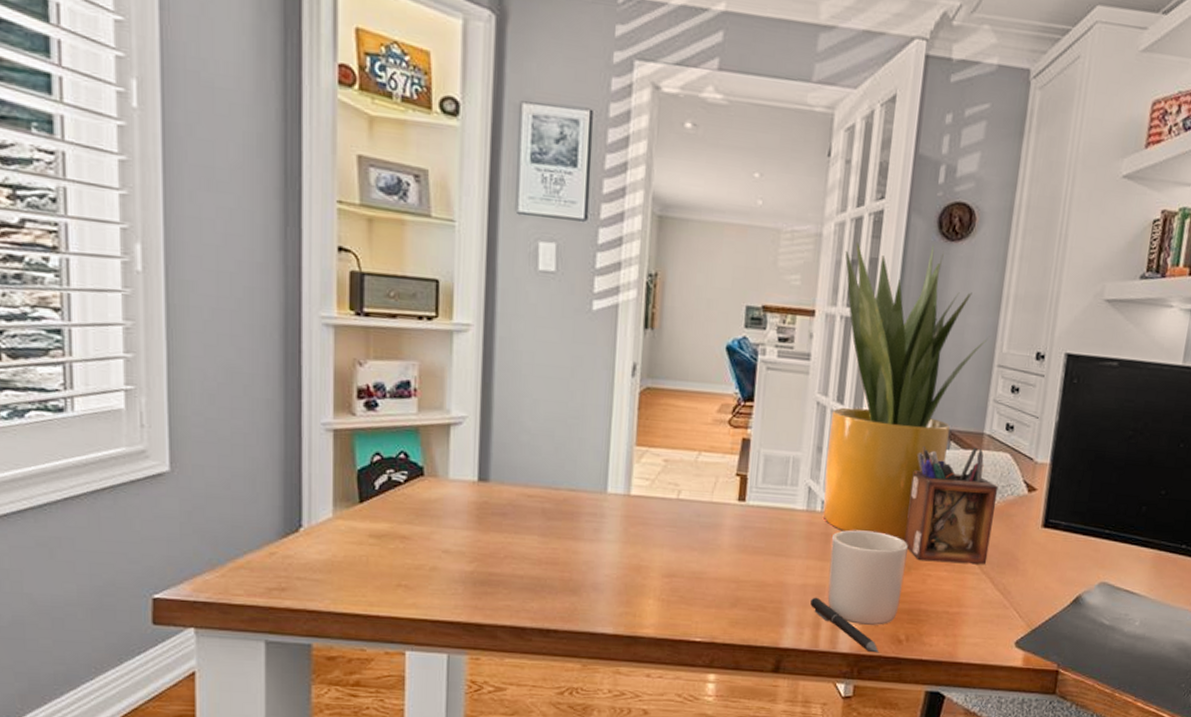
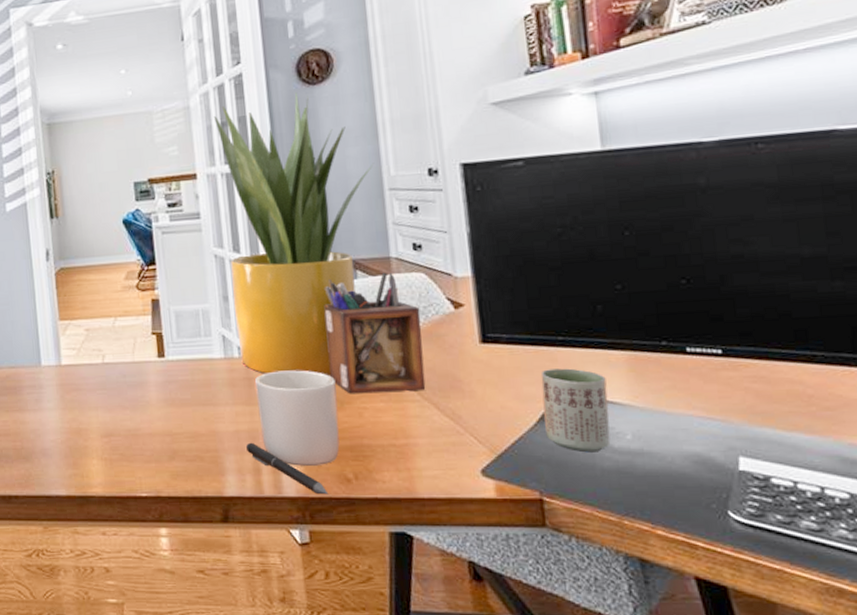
cup: none [1075,557,1133,634] -> present [540,368,611,453]

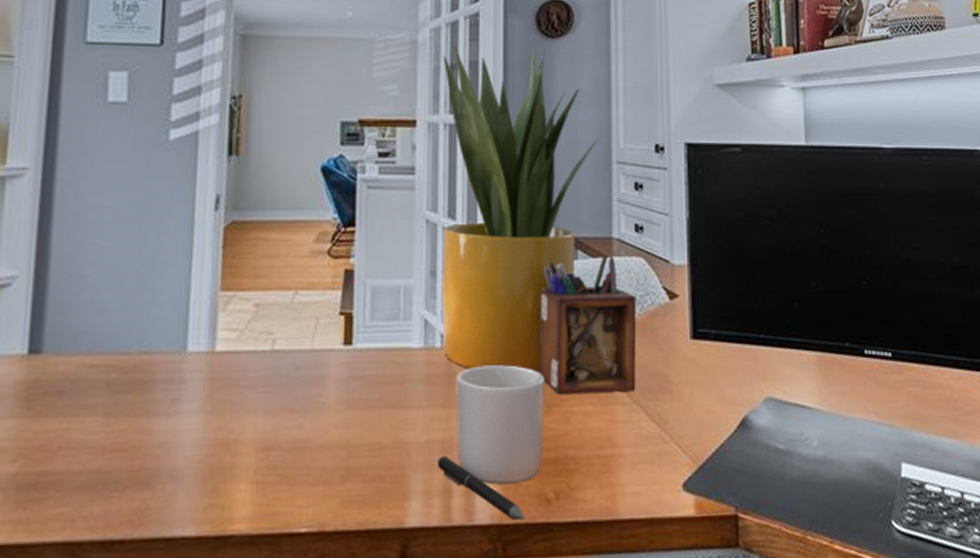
cup: present [540,368,611,453] -> none [743,369,800,461]

